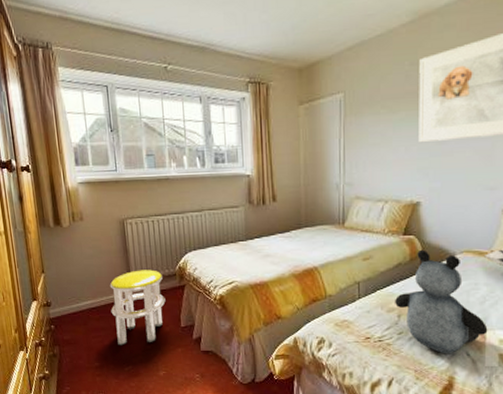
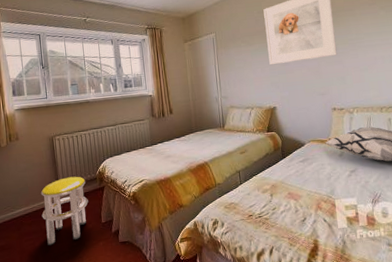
teddy bear: present [395,249,488,353] -> none [267,141,336,222]

